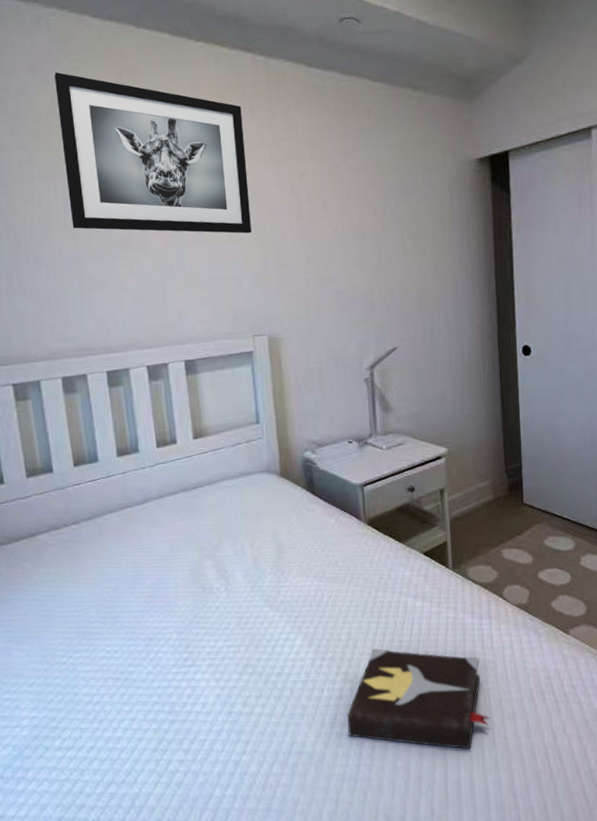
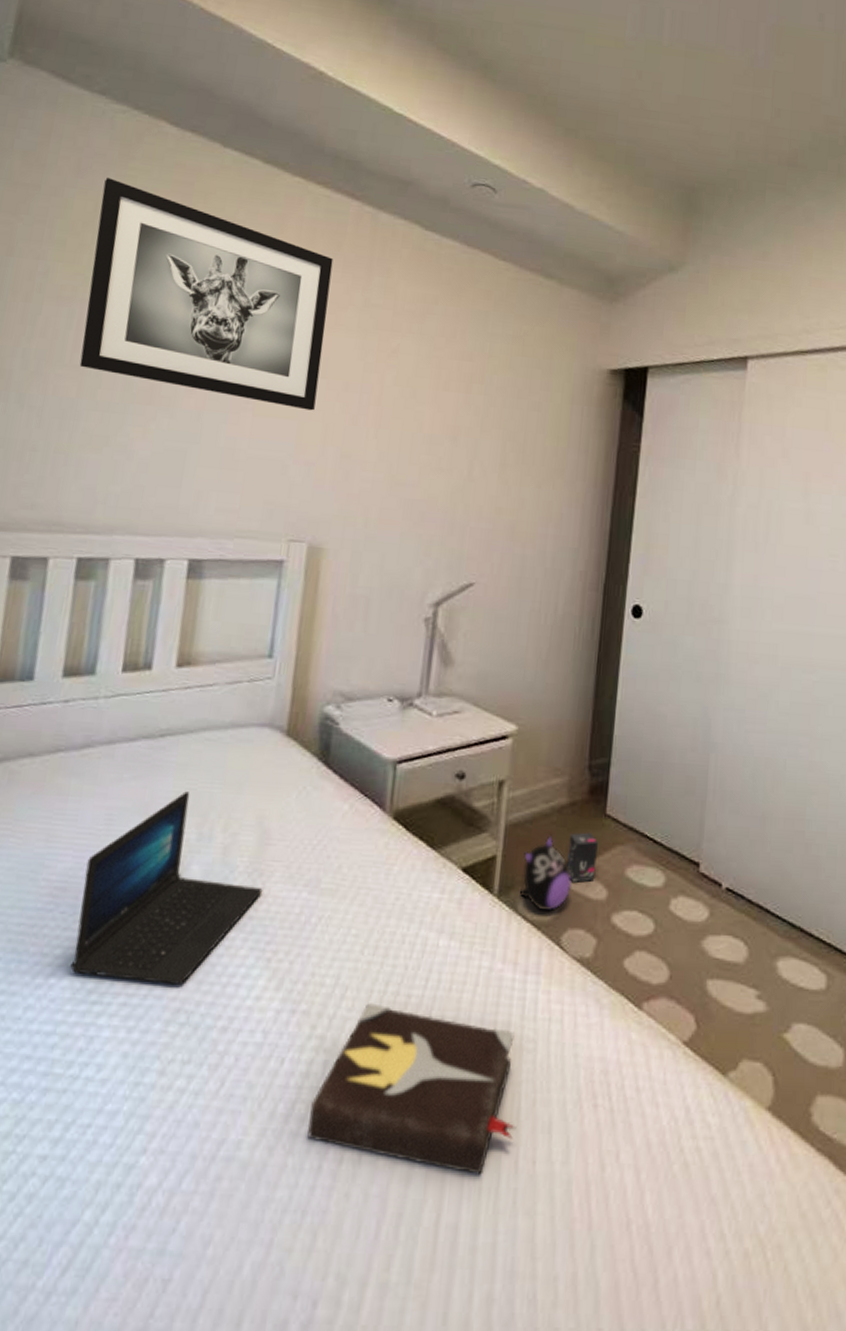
laptop: none [164,523,286,650] -> present [70,791,263,985]
plush toy: none [467,521,506,576] -> present [519,833,573,912]
box: none [498,517,522,553] -> present [567,832,598,883]

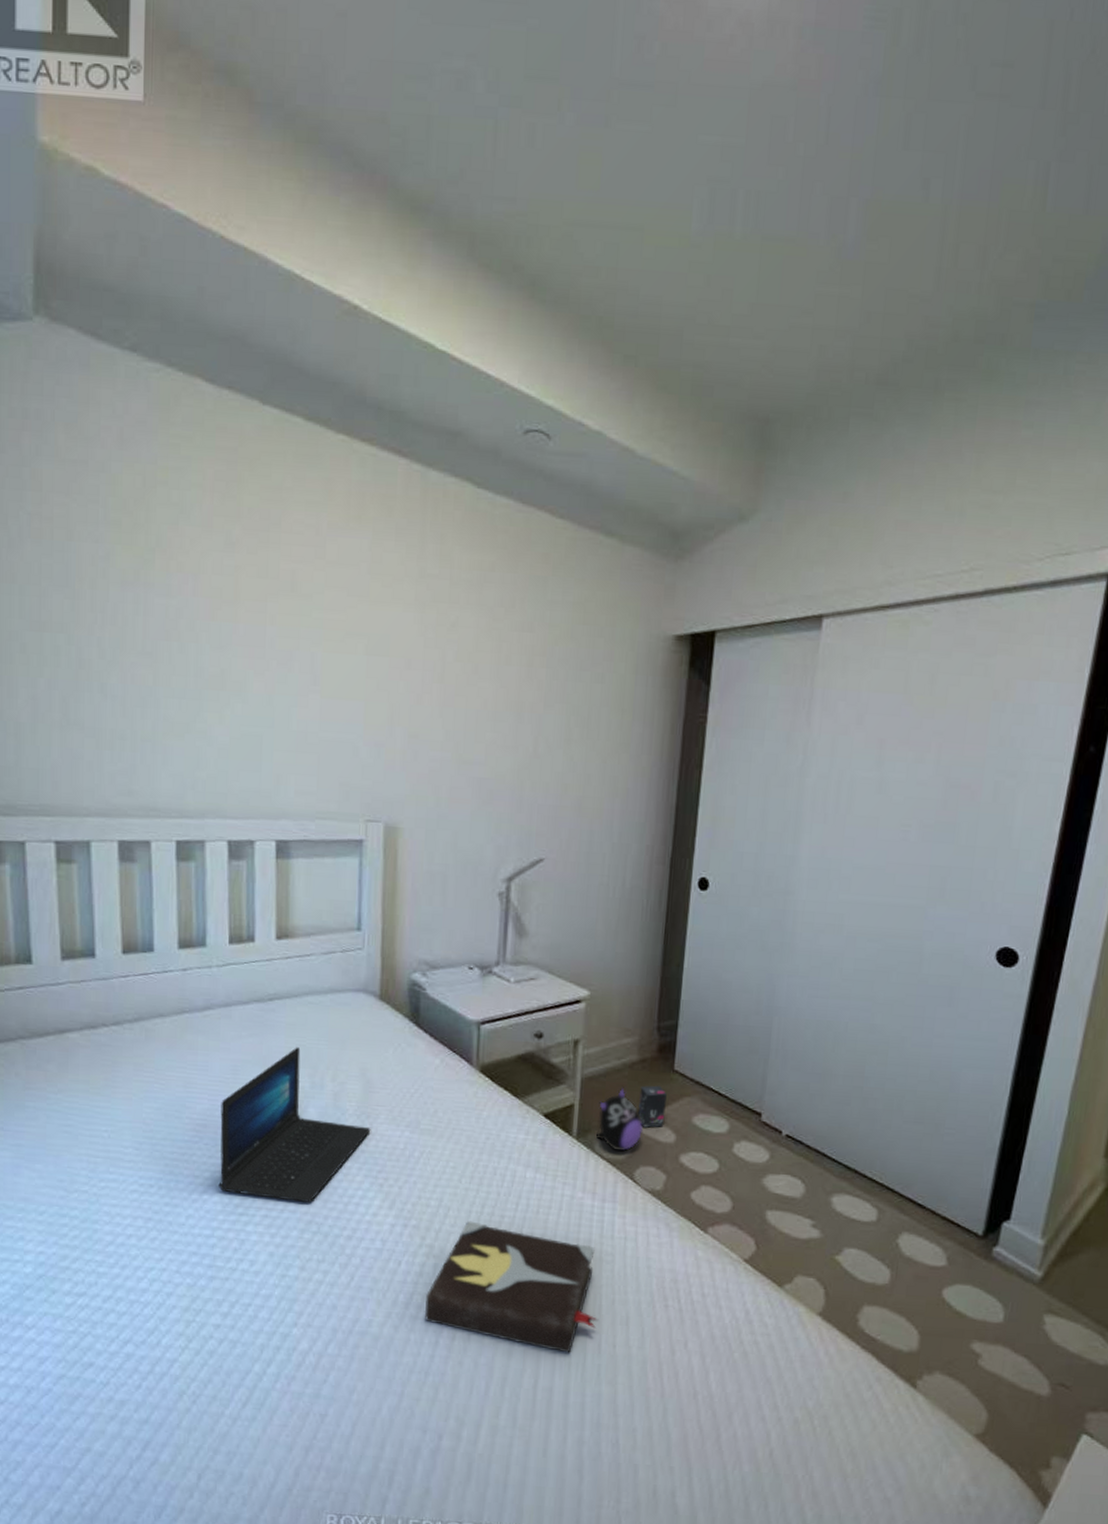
wall art: present [79,178,333,411] -> none [148,448,385,691]

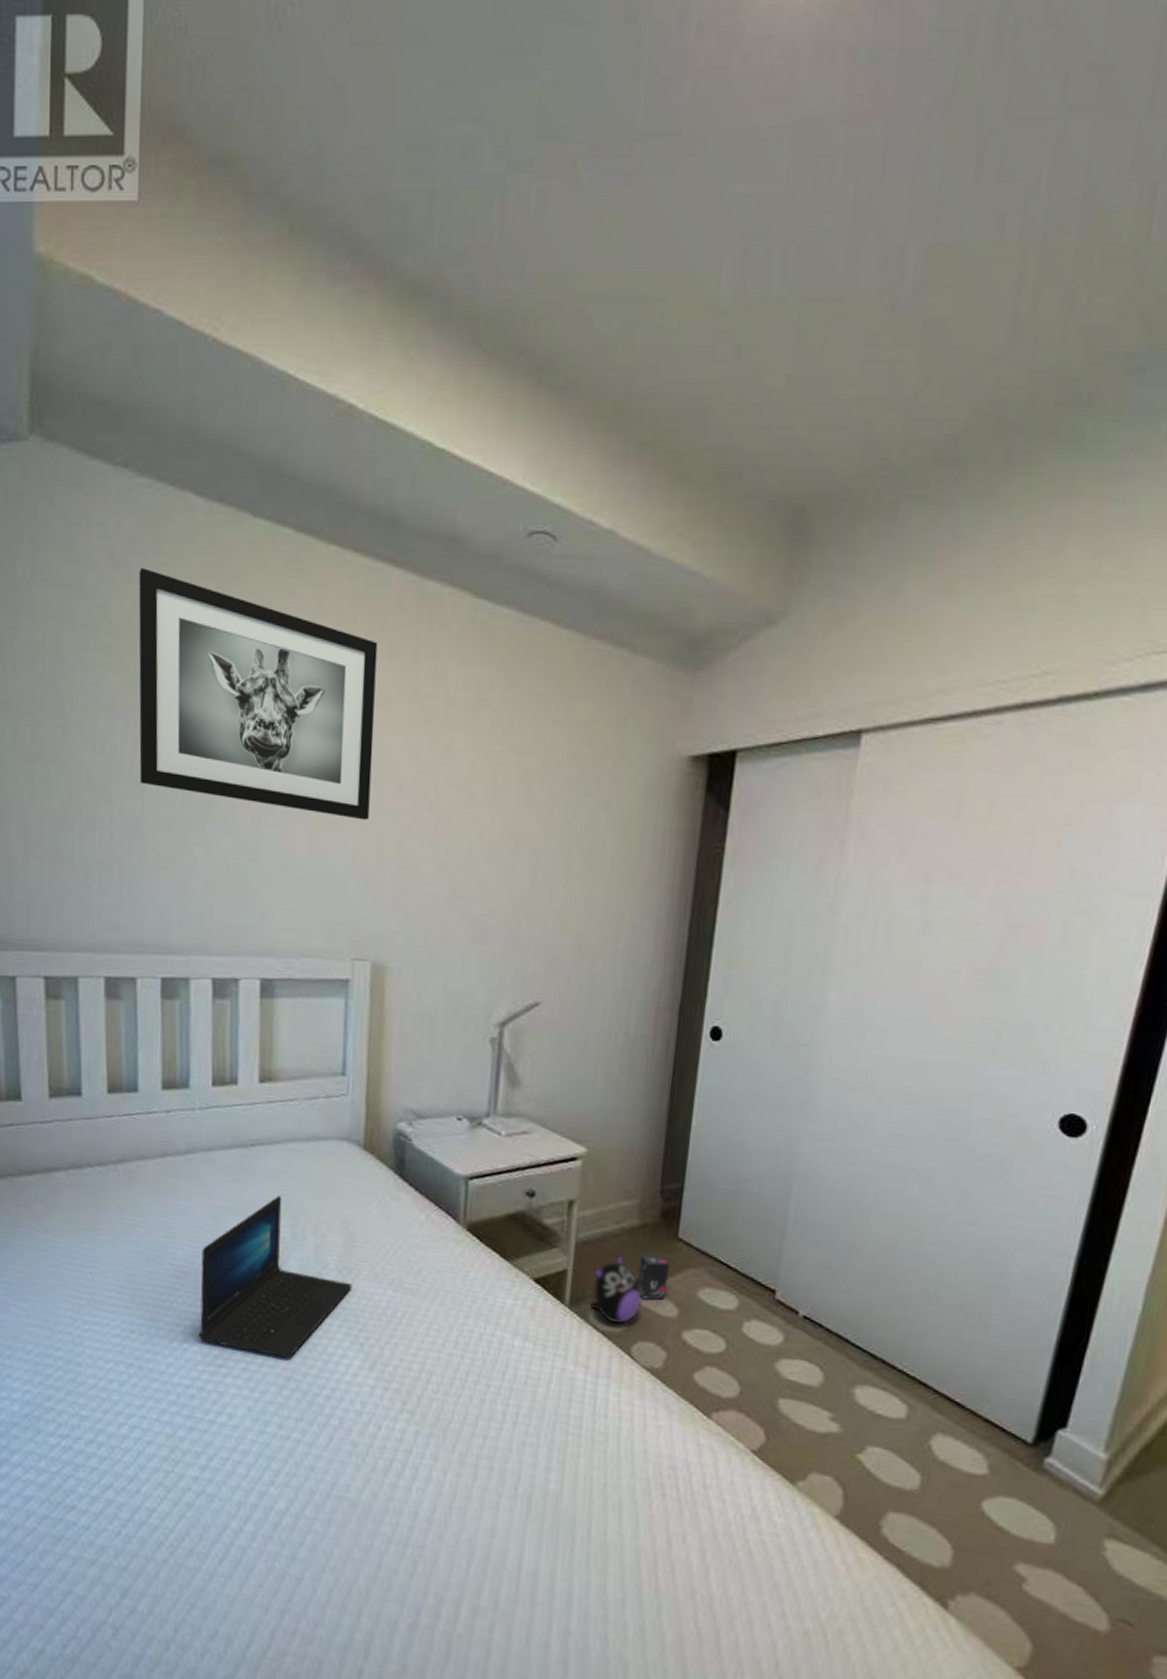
wall art: none [148,448,385,691] -> present [138,568,378,820]
hardback book: present [424,1221,599,1353] -> none [404,1388,589,1537]

